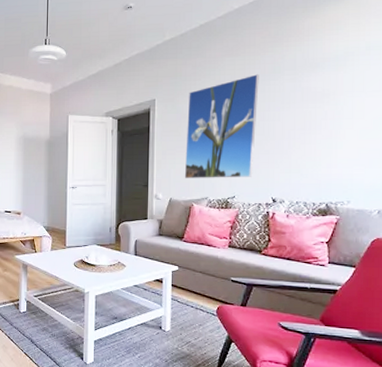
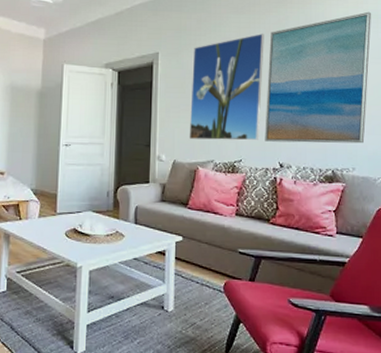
wall art: none [258,43,373,178] -> present [265,11,371,144]

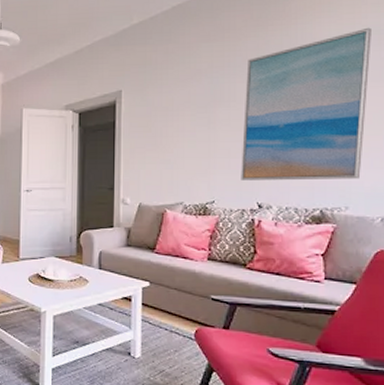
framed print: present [189,34,264,141] -> none [155,62,241,182]

